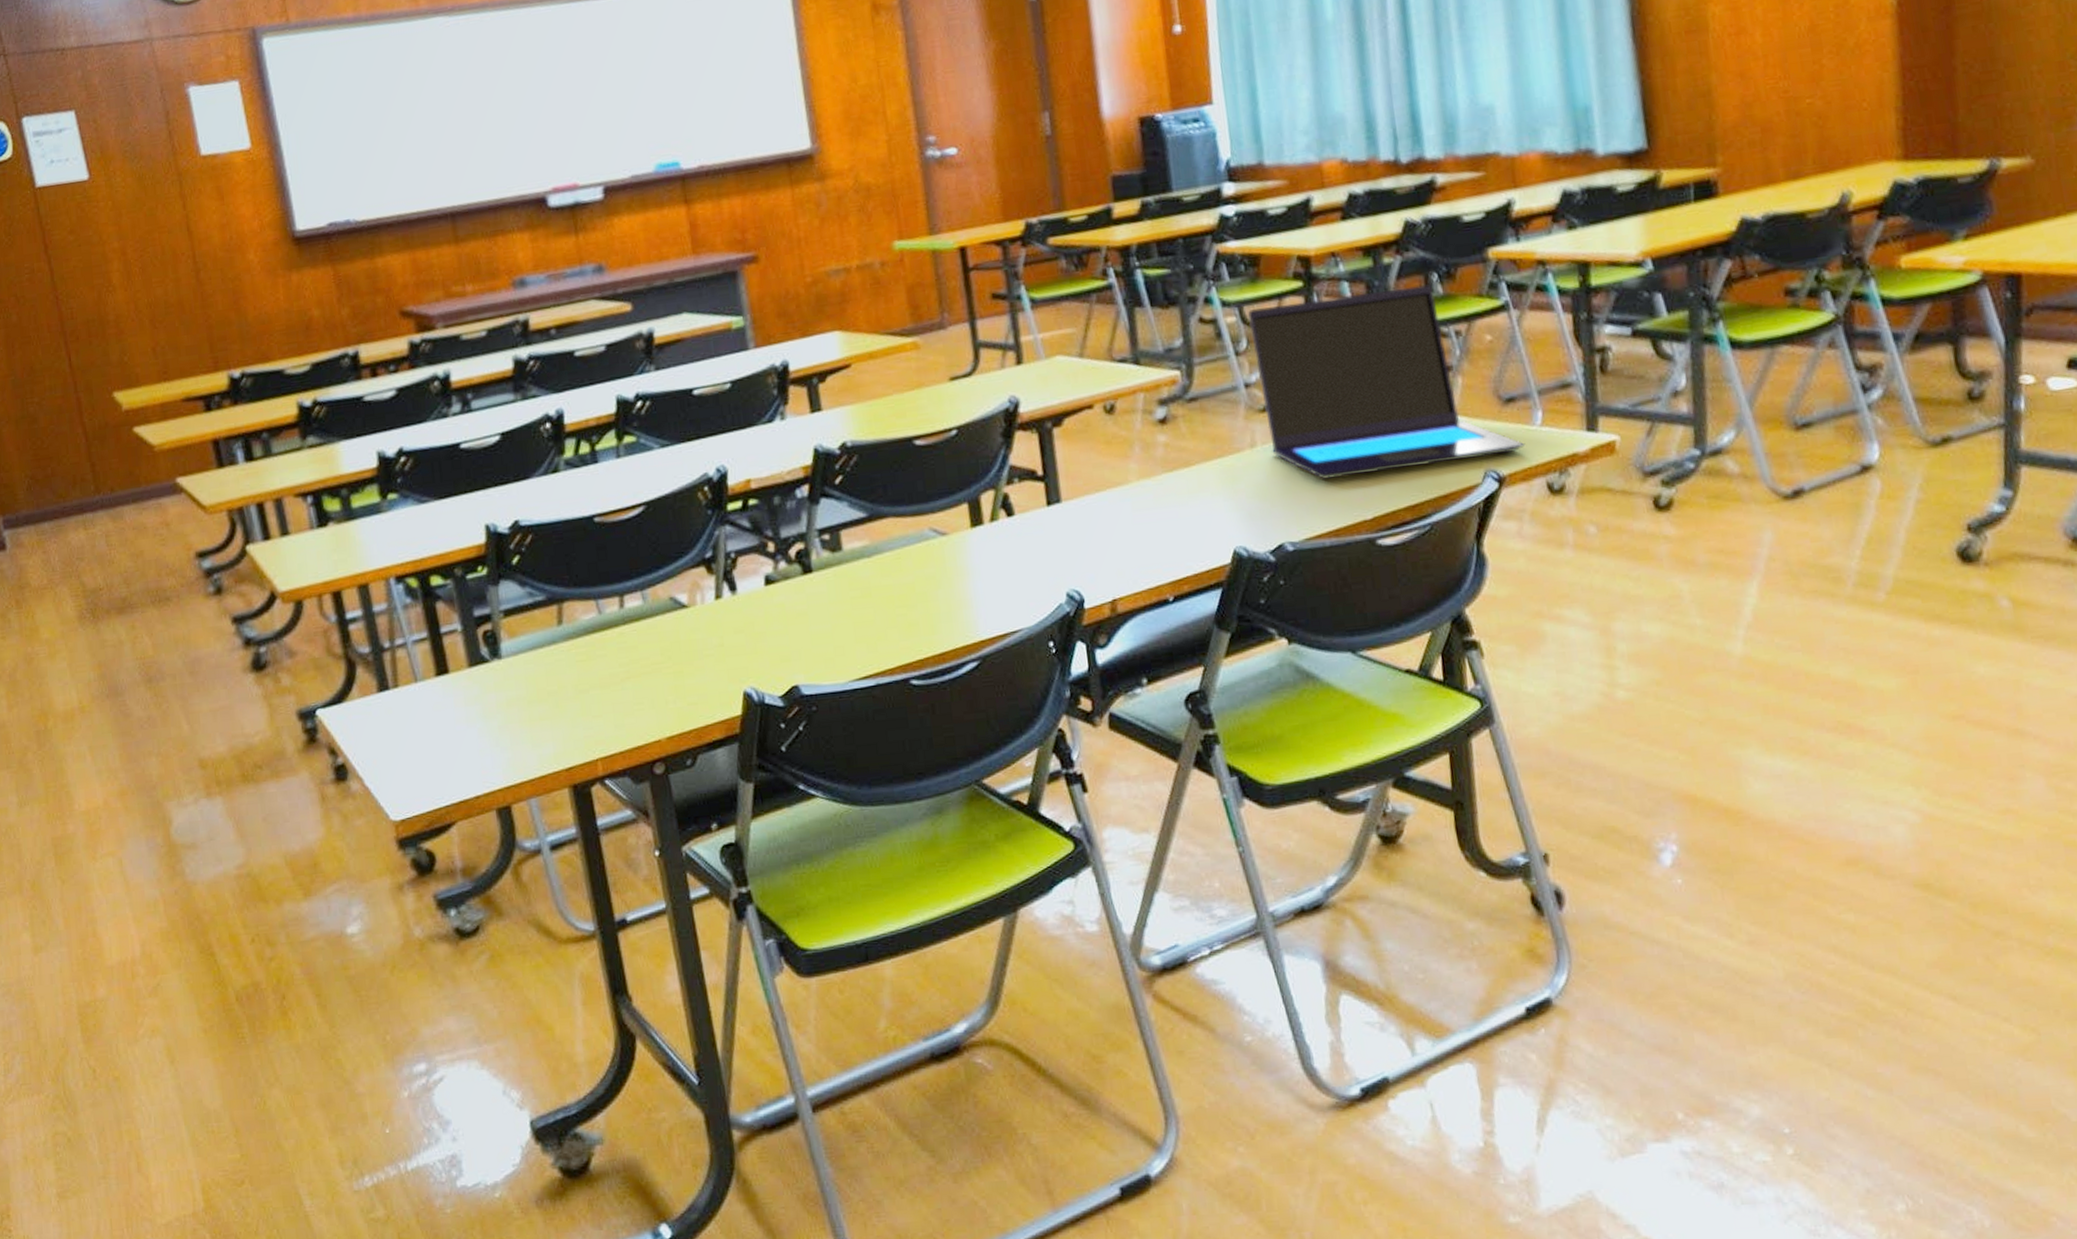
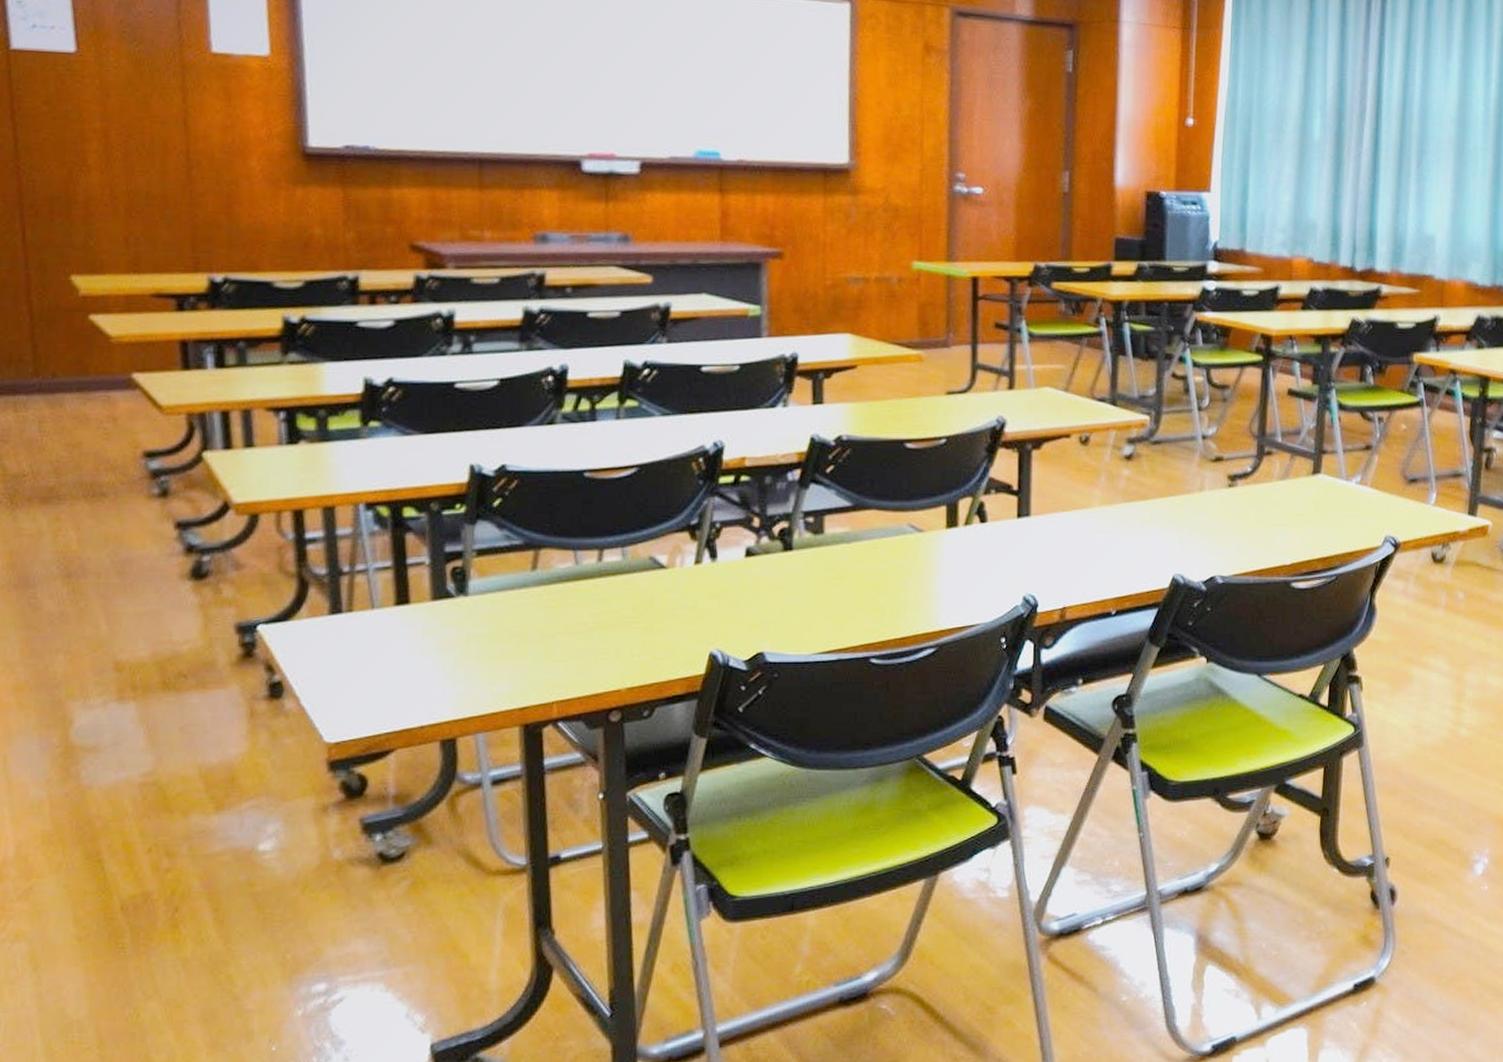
laptop: present [1248,284,1526,479] -> none [1213,373,1420,526]

